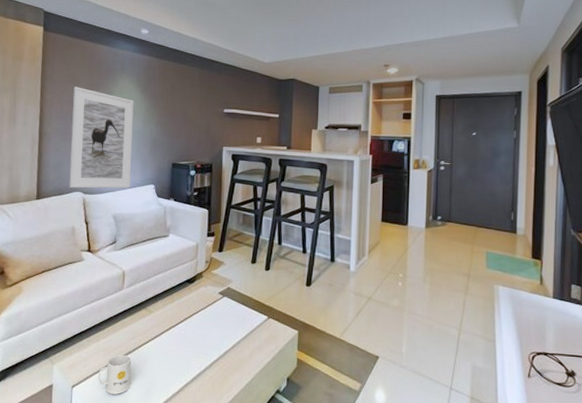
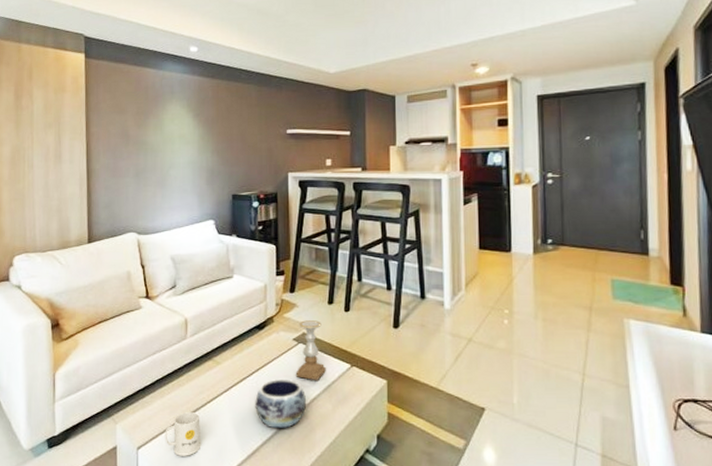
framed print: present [69,87,134,189] -> none [120,116,188,229]
decorative bowl: none [182,327,227,372] -> present [255,378,306,429]
candle holder: none [219,277,246,329] -> present [295,320,326,380]

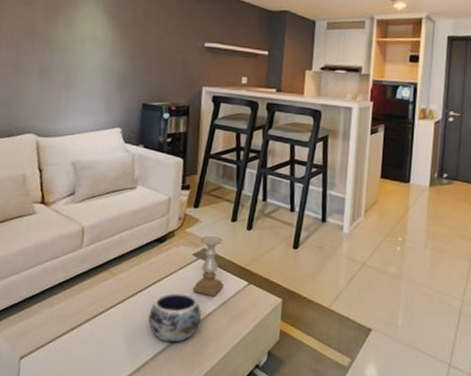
mug: present [165,412,202,456] -> none [50,323,90,368]

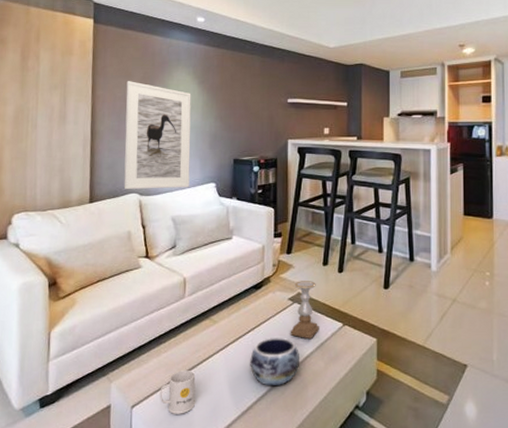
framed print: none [20,9,100,132] -> present [124,81,191,190]
mug: none [50,323,90,368] -> present [159,370,196,414]

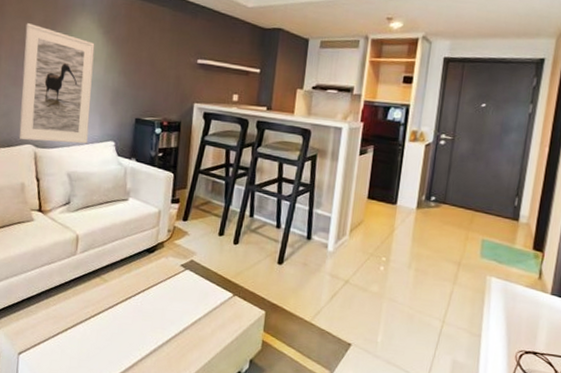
mug: present [159,370,196,414] -> none [46,324,83,365]
decorative bowl: present [250,337,299,387] -> none [137,300,187,347]
candle holder: present [290,281,319,339] -> none [179,248,210,306]

